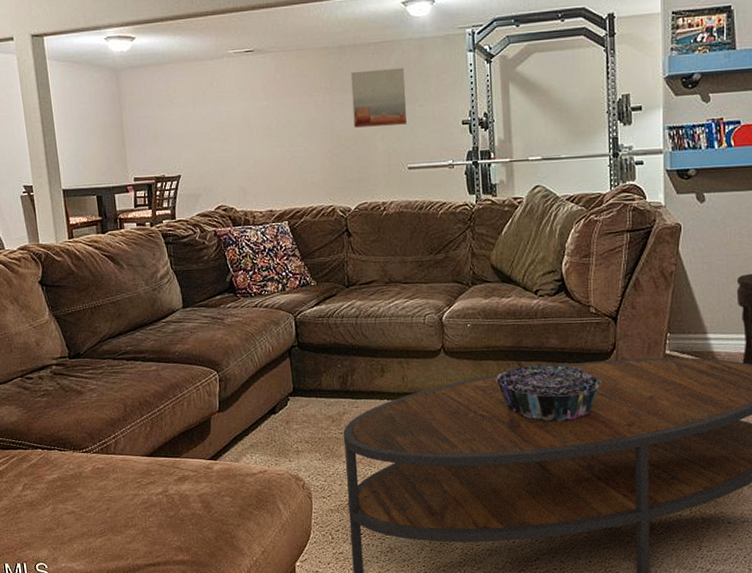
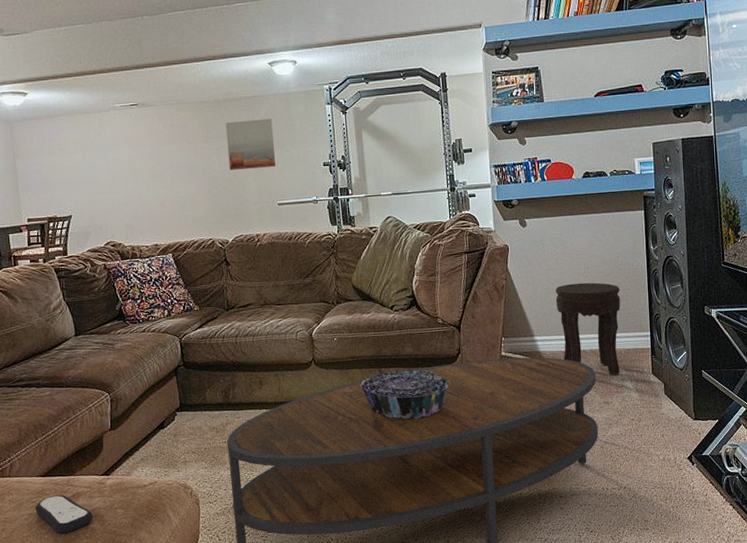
remote control: none [139,476,200,518] -> present [35,494,93,534]

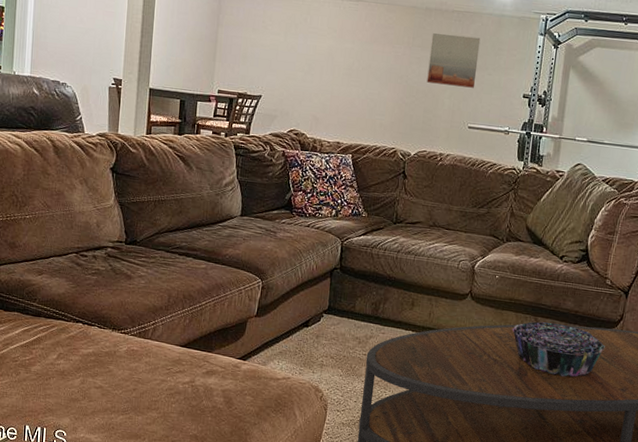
remote control: present [35,494,93,534] -> none [168,367,222,407]

